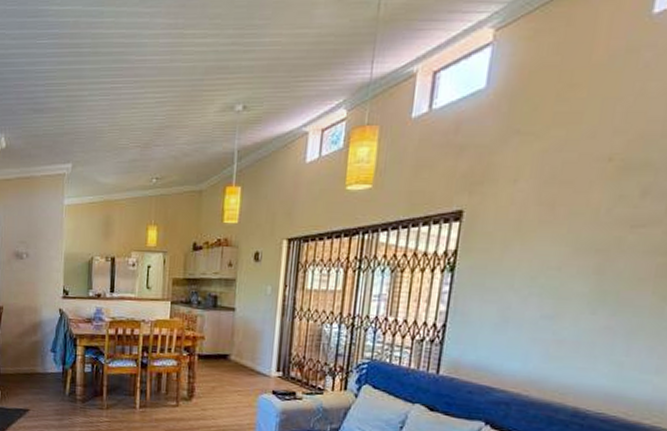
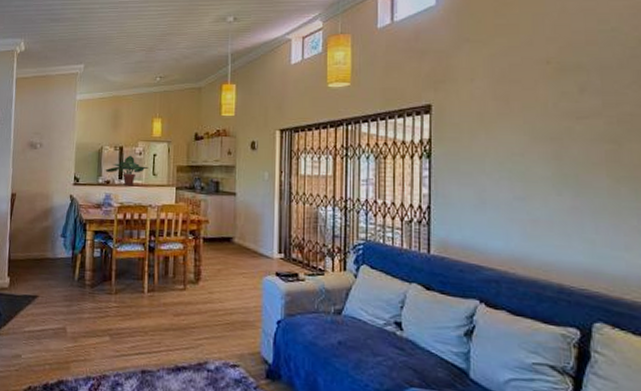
potted plant: none [95,266,143,300] -> present [105,155,149,186]

